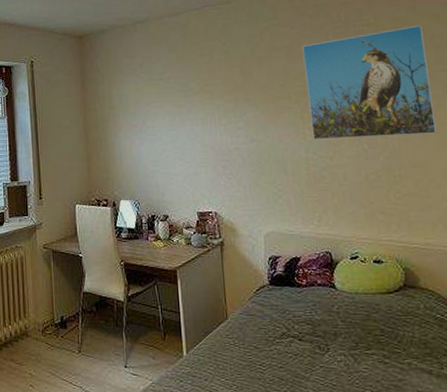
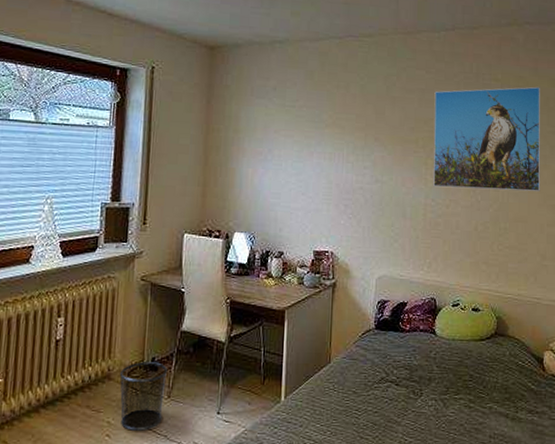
waste bin: none [35,320,76,382] -> present [119,362,168,431]

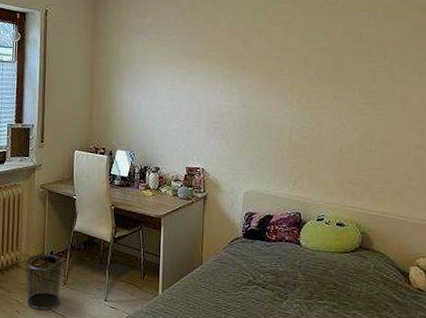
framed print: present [433,86,541,191] -> none [299,15,409,116]

